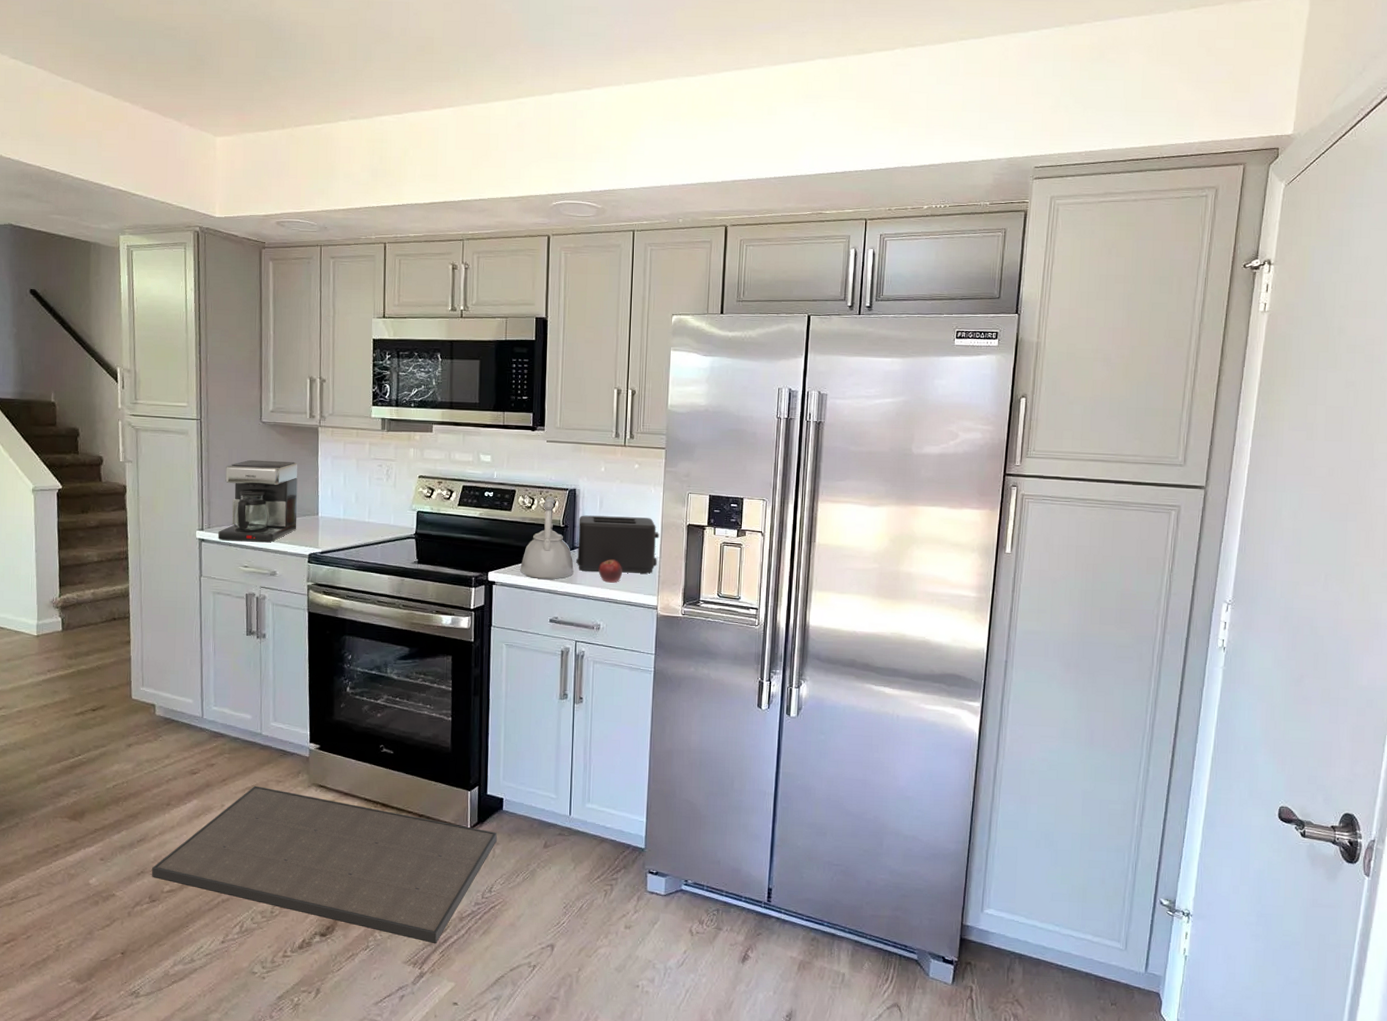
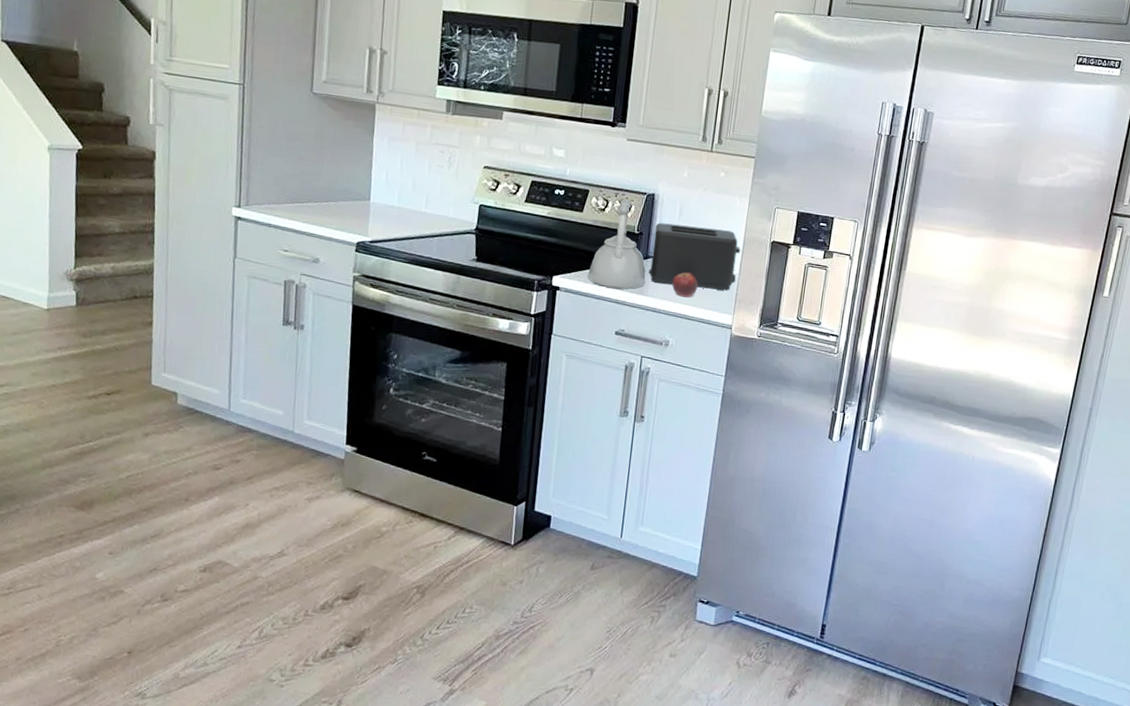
doormat: present [152,786,497,943] -> none [165,486,542,661]
coffee maker: present [218,459,298,543] -> none [256,134,351,226]

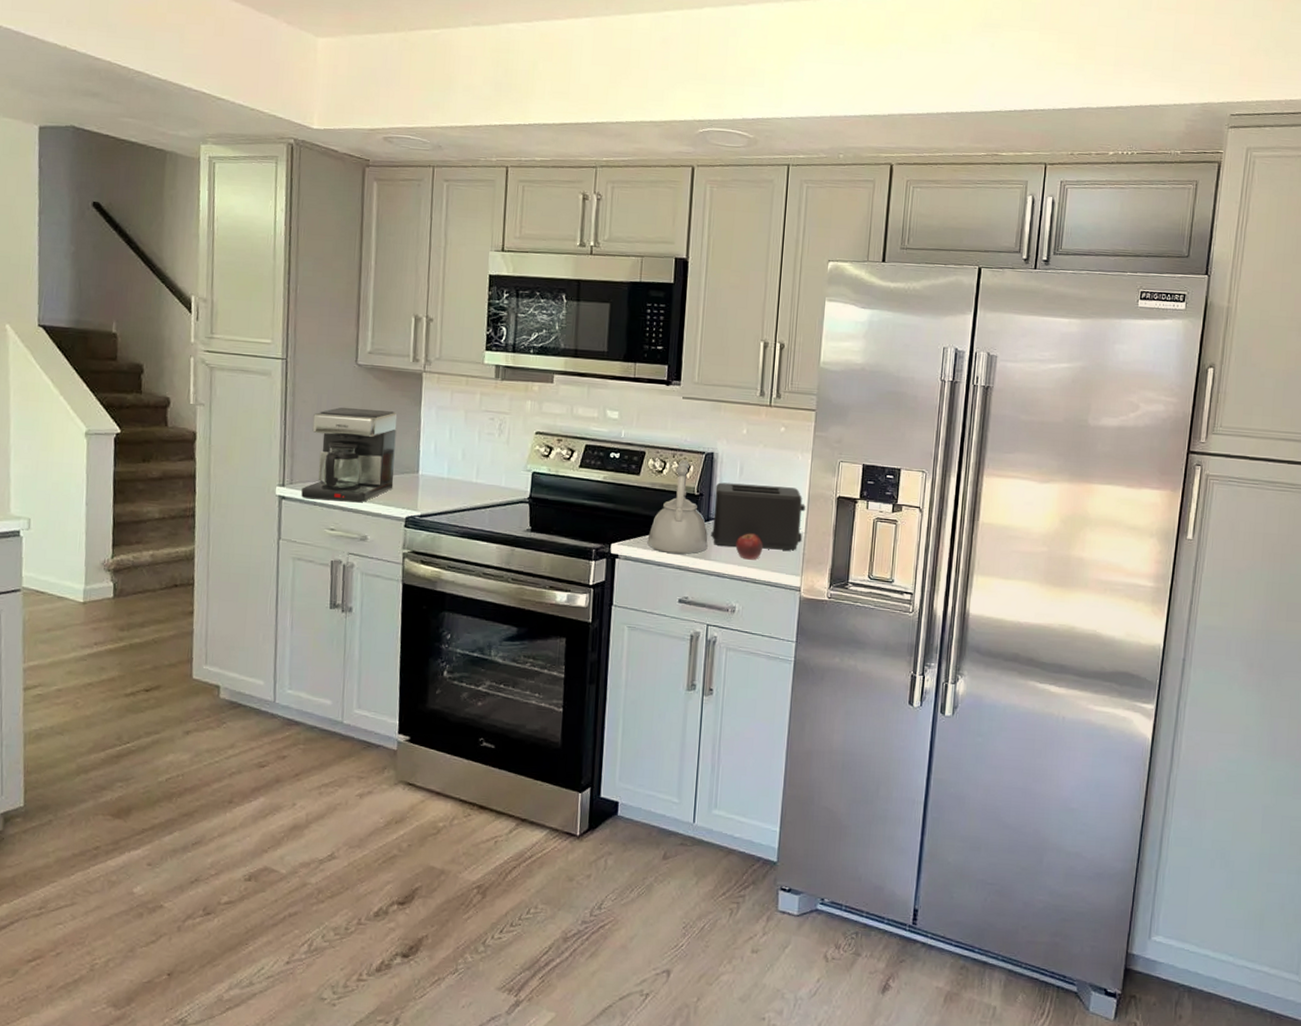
coffee maker: none [256,134,351,226] -> present [301,407,398,503]

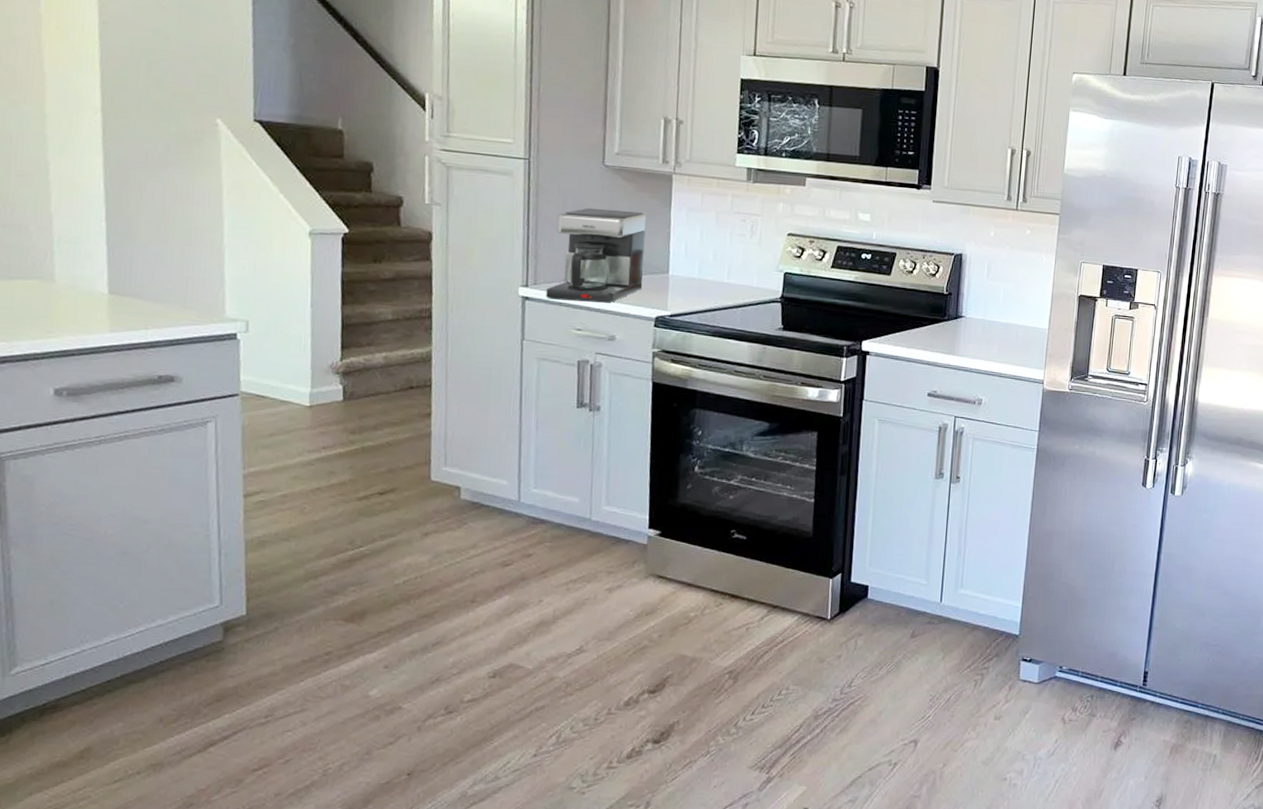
kettle: present [647,460,708,554] -> none [897,261,957,350]
toaster: present [711,482,805,551] -> none [959,282,1049,346]
fruit: present [735,533,764,560] -> none [982,330,1009,355]

